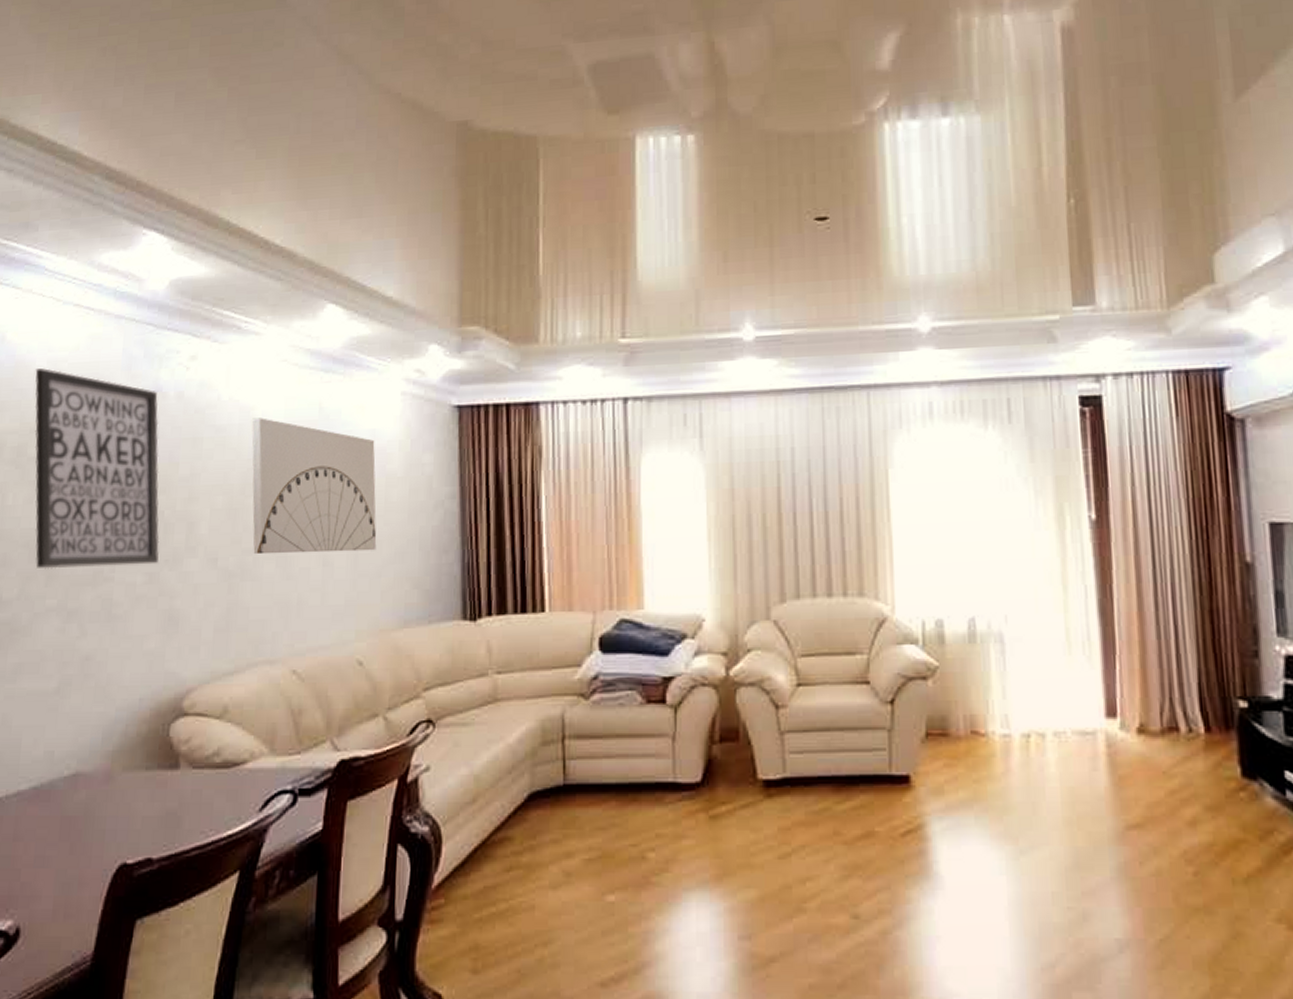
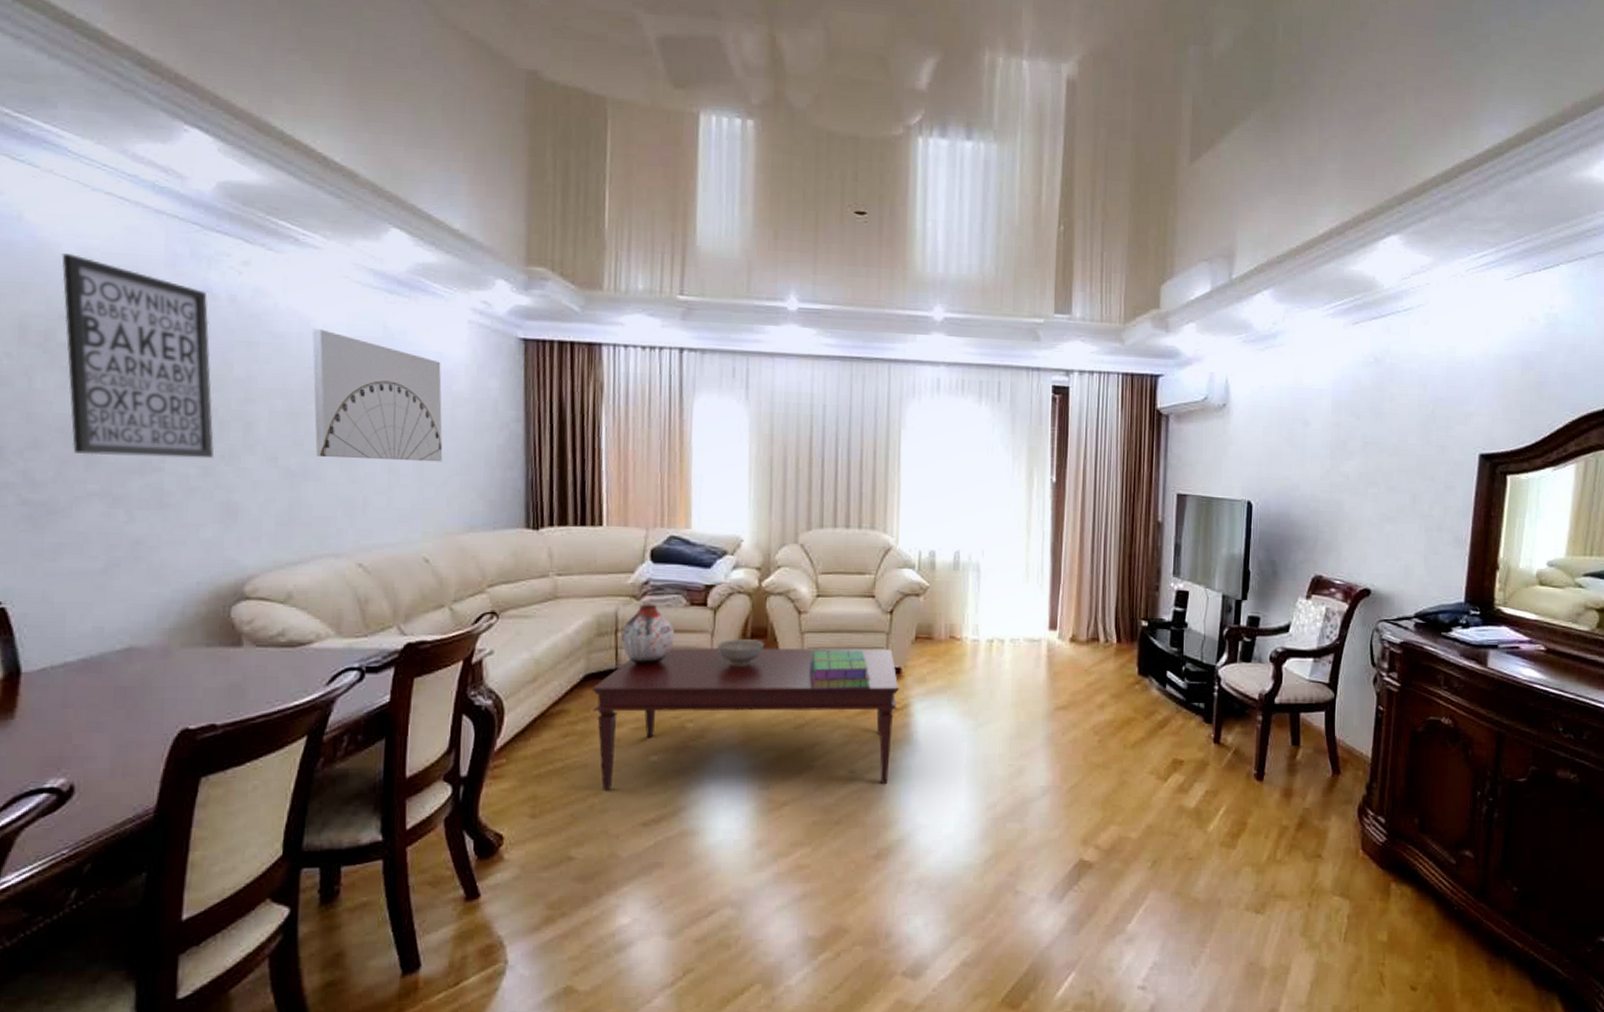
coffee table: none [537,751,909,939] -> present [591,647,899,790]
vase: none [568,703,630,781] -> present [621,604,675,666]
decorative bowl: none [680,743,737,779] -> present [717,639,765,667]
stack of books: none [793,753,872,807] -> present [809,650,871,690]

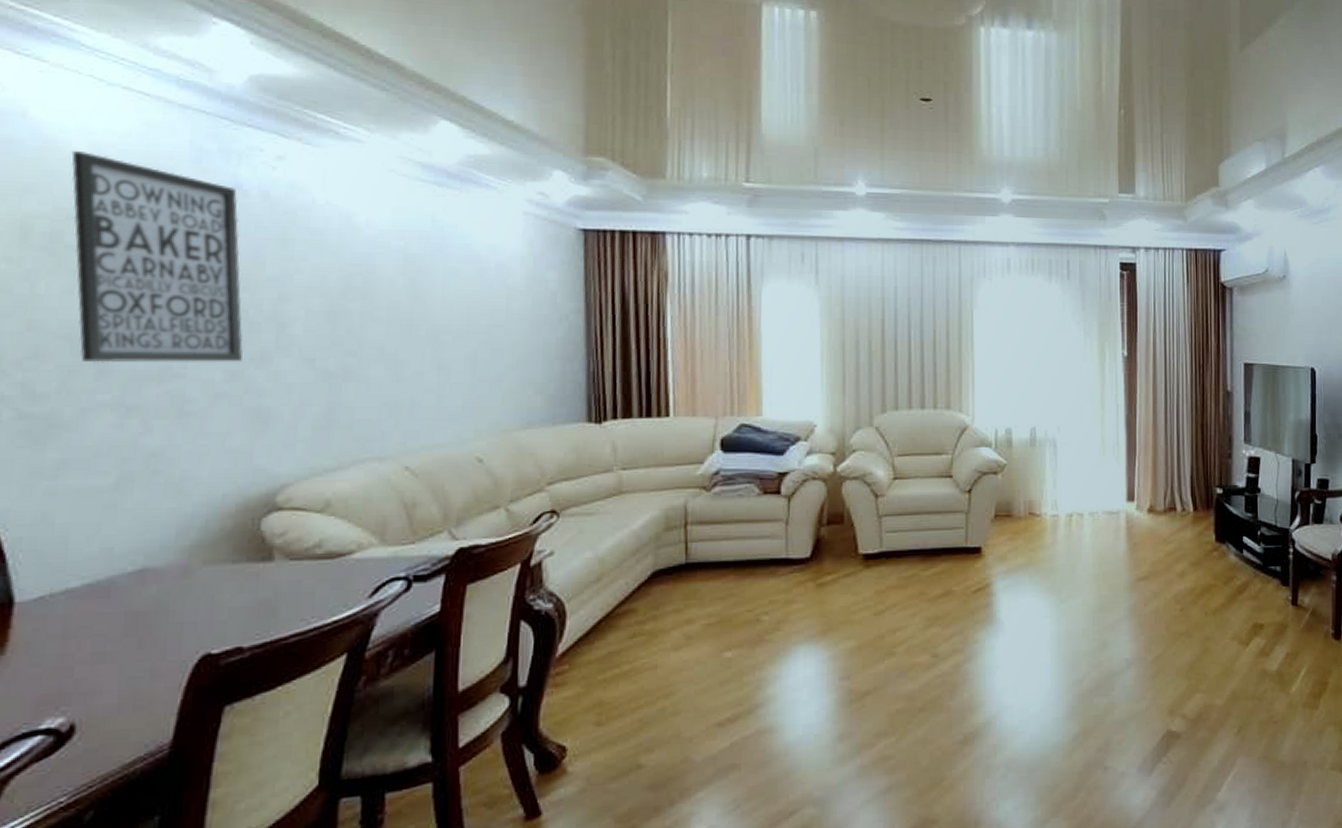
wall art: present [312,329,443,462] -> none [354,224,497,358]
coffee table: present [591,647,899,790] -> none [660,529,980,691]
vase: present [621,604,675,666] -> none [690,494,748,559]
decorative bowl: present [717,639,765,667] -> none [792,526,842,555]
stack of books: present [809,650,871,690] -> none [888,531,951,574]

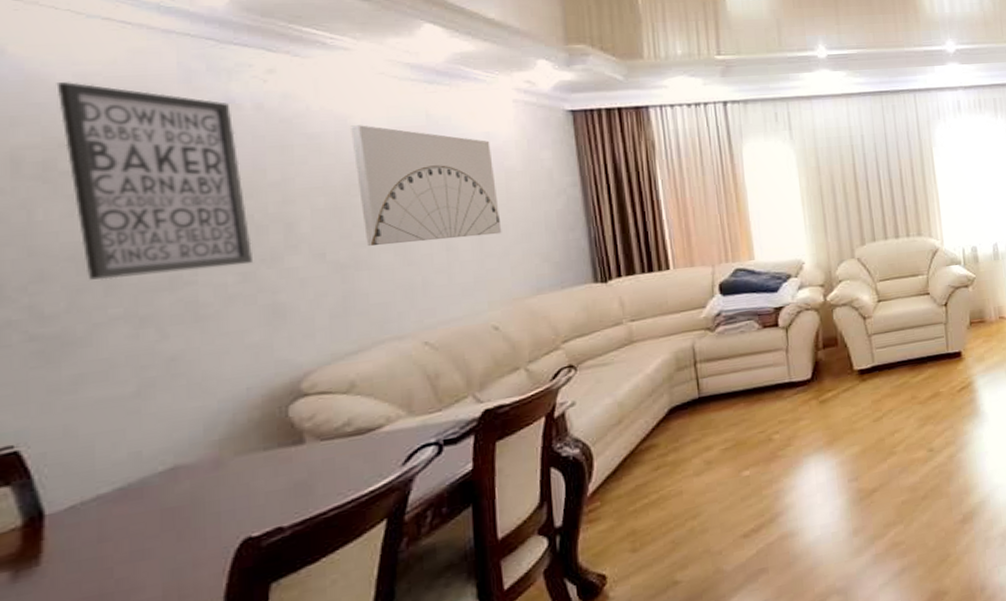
wall art: none [354,224,497,358] -> present [351,125,502,247]

